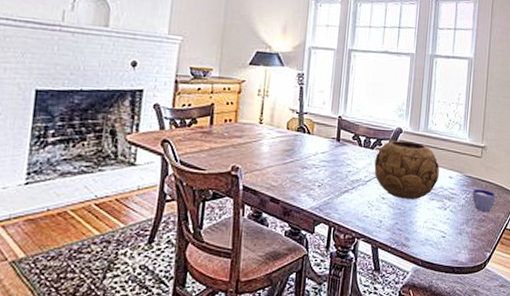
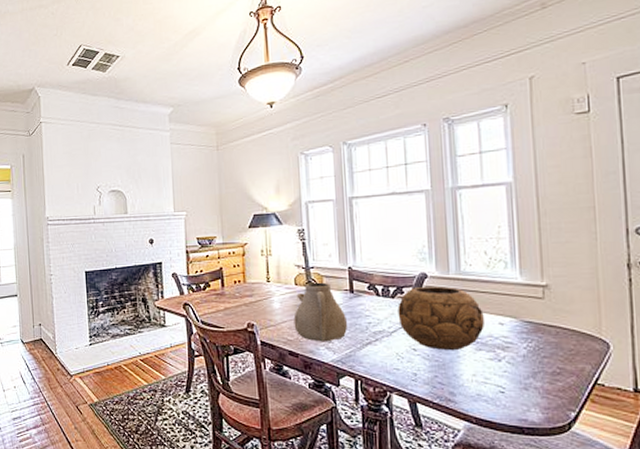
teapot: none [279,128,331,189] -> present [293,282,348,342]
cup: present [472,189,495,213] -> none [537,336,573,364]

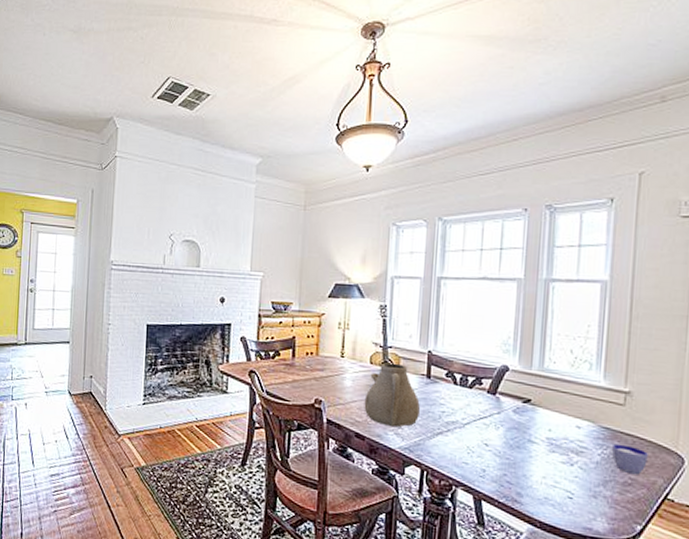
decorative bowl: present [397,286,484,351] -> none [473,379,562,450]
cup: none [537,336,573,364] -> present [612,444,648,475]

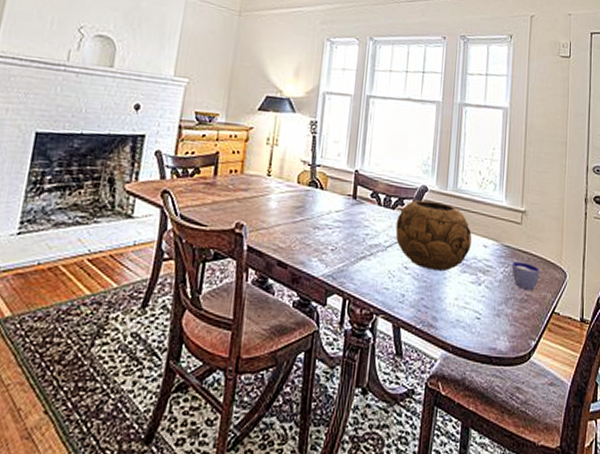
teapot: present [364,362,421,428] -> none [288,182,346,253]
decorative bowl: none [473,379,562,450] -> present [395,200,472,272]

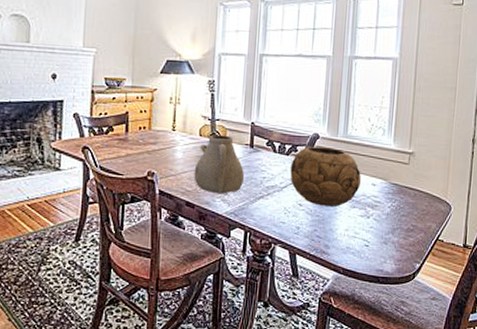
teapot: none [288,182,346,253] -> present [194,134,245,194]
cup: present [512,261,540,291] -> none [399,197,425,222]

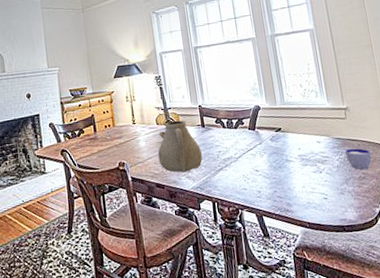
decorative bowl: present [290,146,361,207] -> none [240,115,307,169]
cup: none [399,197,425,222] -> present [345,148,372,170]

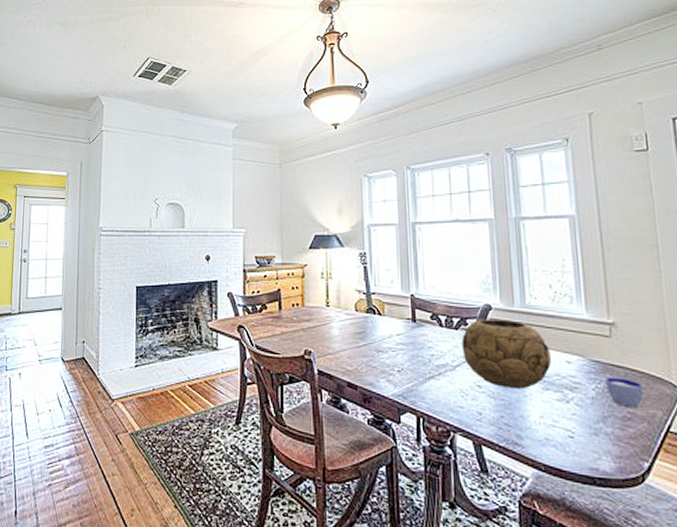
teapot: present [158,120,203,173] -> none [353,309,410,374]
decorative bowl: none [240,115,307,169] -> present [461,318,551,390]

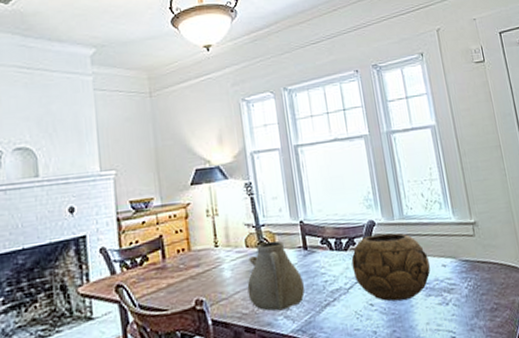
teapot: none [353,309,410,374] -> present [247,240,305,311]
cup: present [606,377,643,409] -> none [474,272,504,300]

